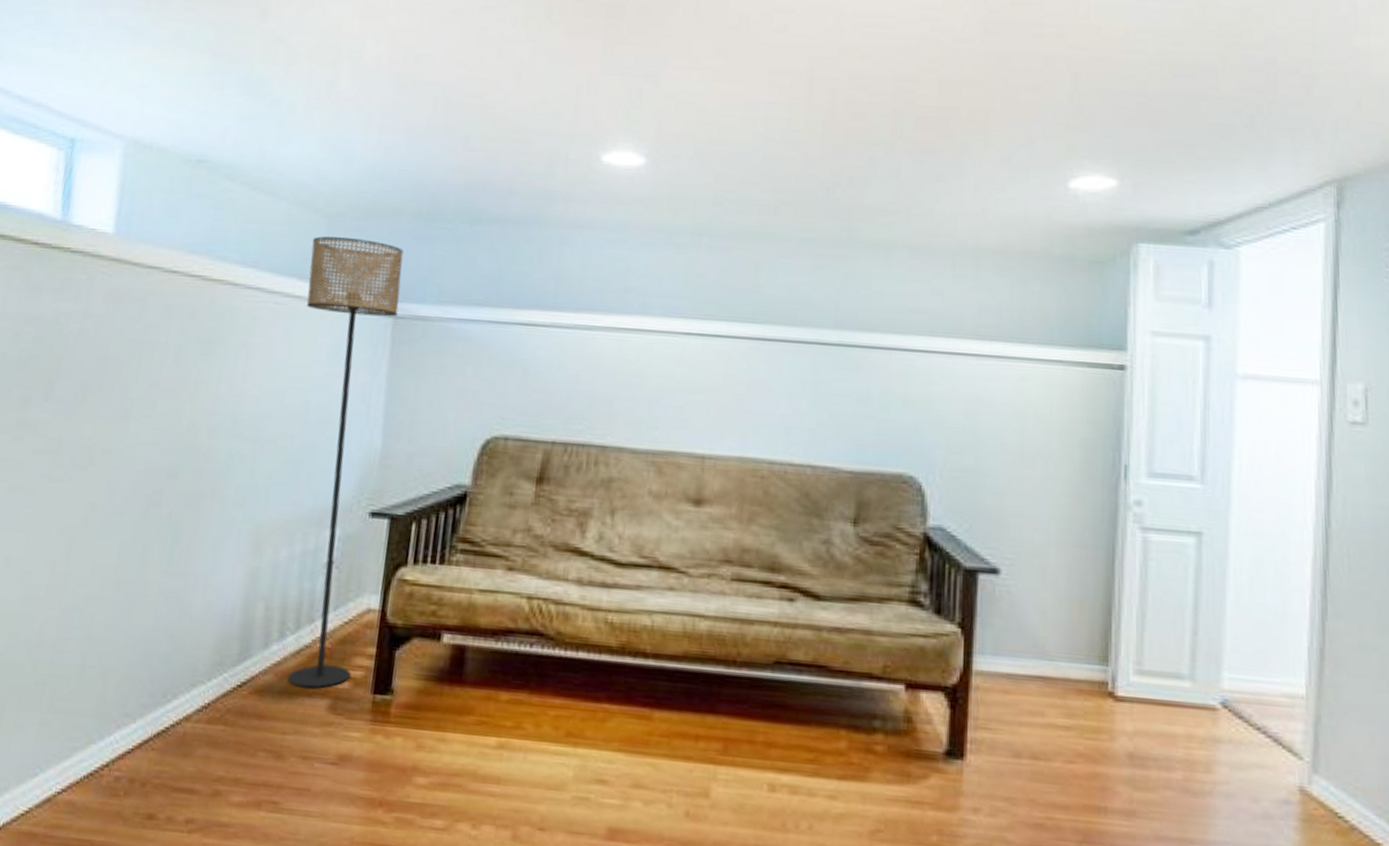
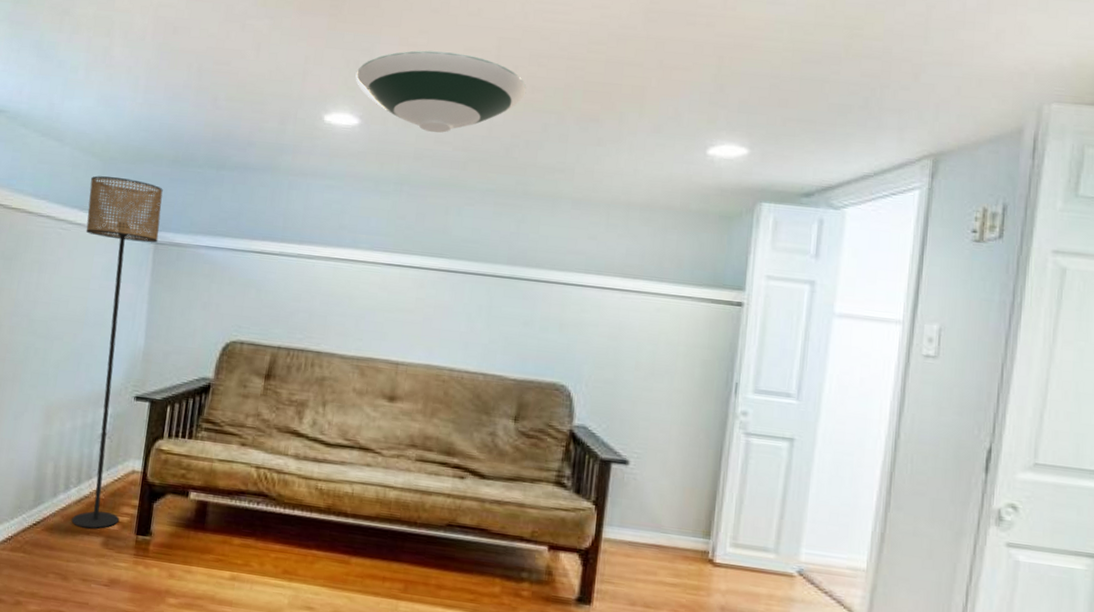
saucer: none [638,74,847,172] -> present [355,50,527,133]

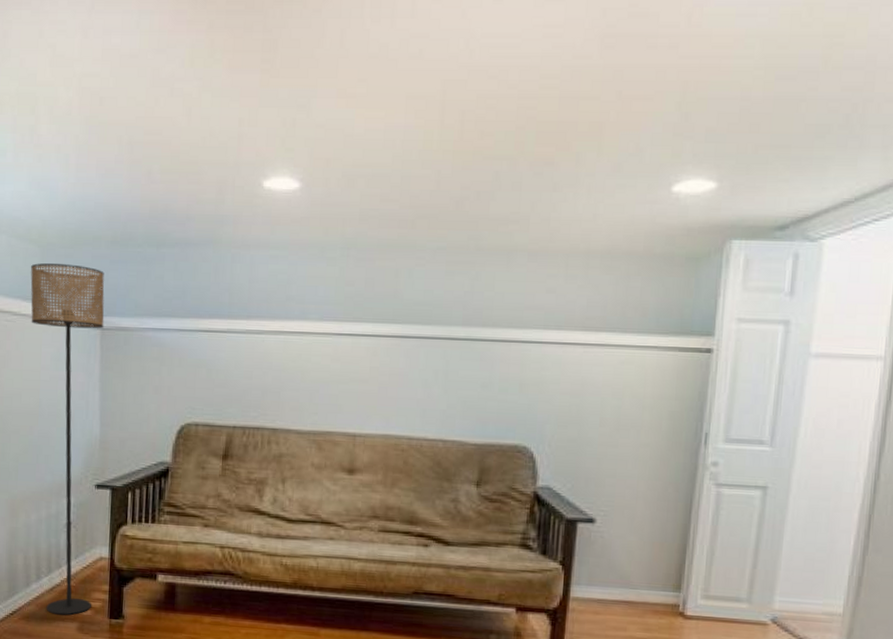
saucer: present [355,50,527,133] -> none [293,101,475,191]

